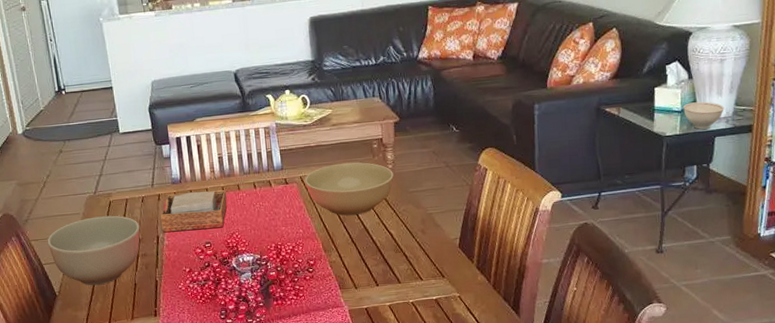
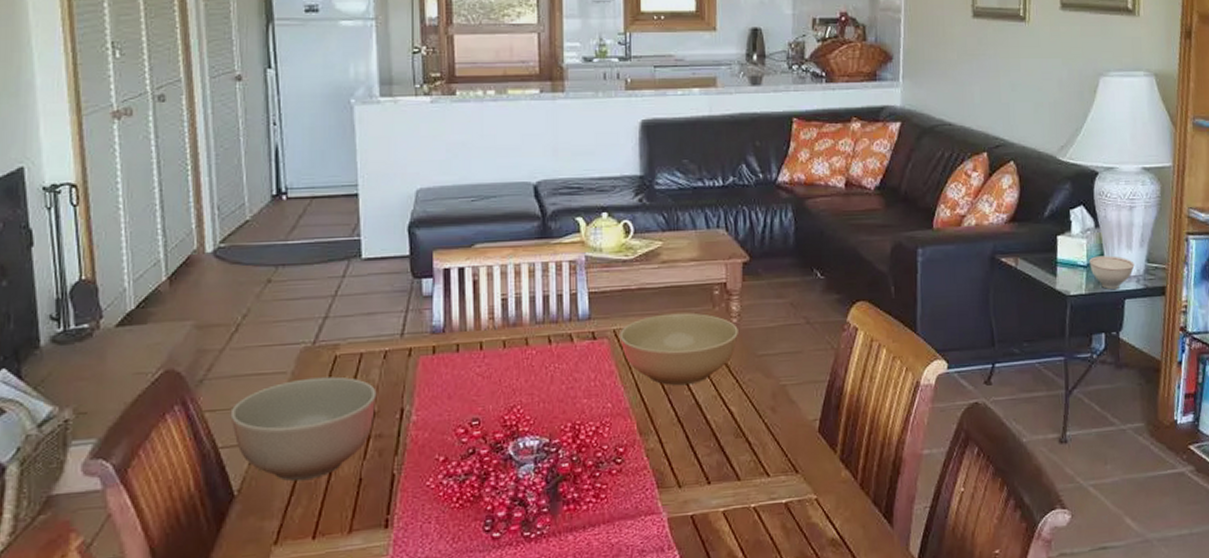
napkin holder: present [160,189,227,233] -> none [408,344,509,404]

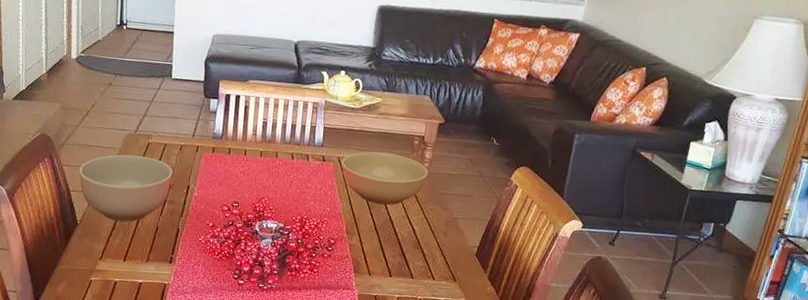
bowl: present [1089,255,1135,290] -> none [713,163,751,192]

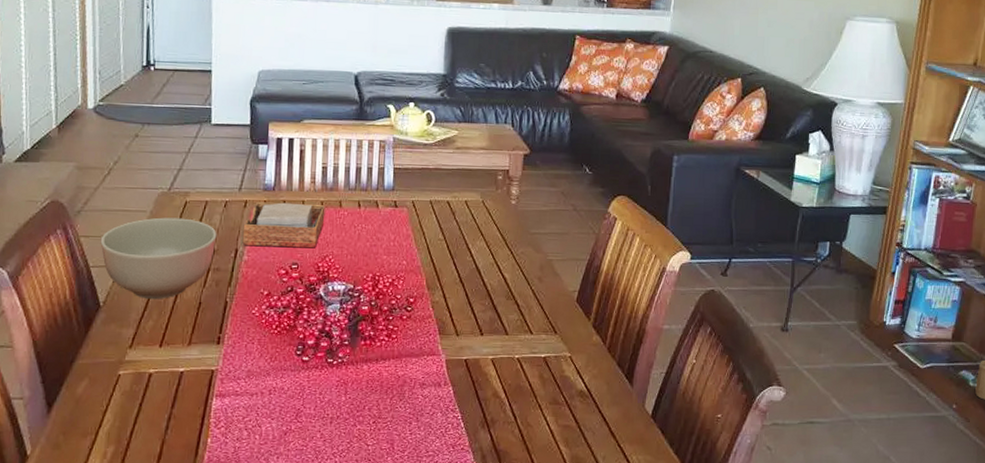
napkin holder: none [193,147,264,191] -> present [242,201,326,248]
bowl: present [341,151,428,205] -> none [417,191,516,252]

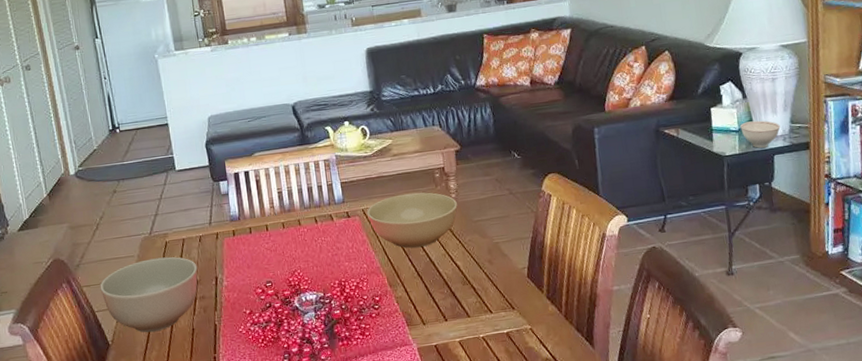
napkin holder: present [242,201,326,248] -> none [218,225,288,273]
bowl: none [417,191,516,252] -> present [367,192,458,248]
bowl: none [822,175,862,206] -> present [740,120,781,149]

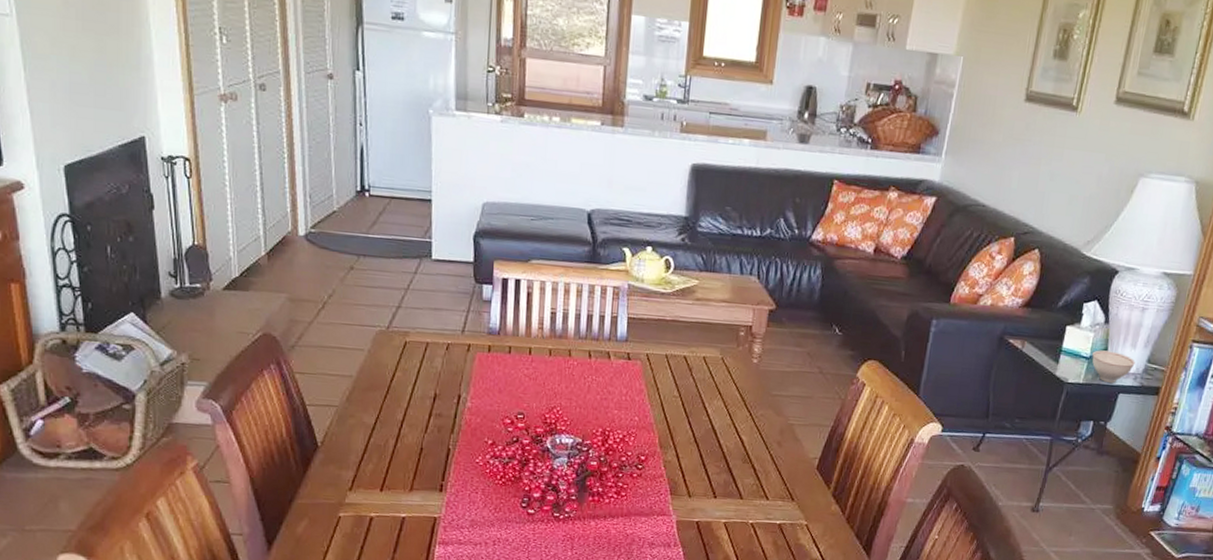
bowl: present [100,256,198,333] -> none [316,357,439,443]
bowl: present [367,192,458,248] -> none [651,346,758,412]

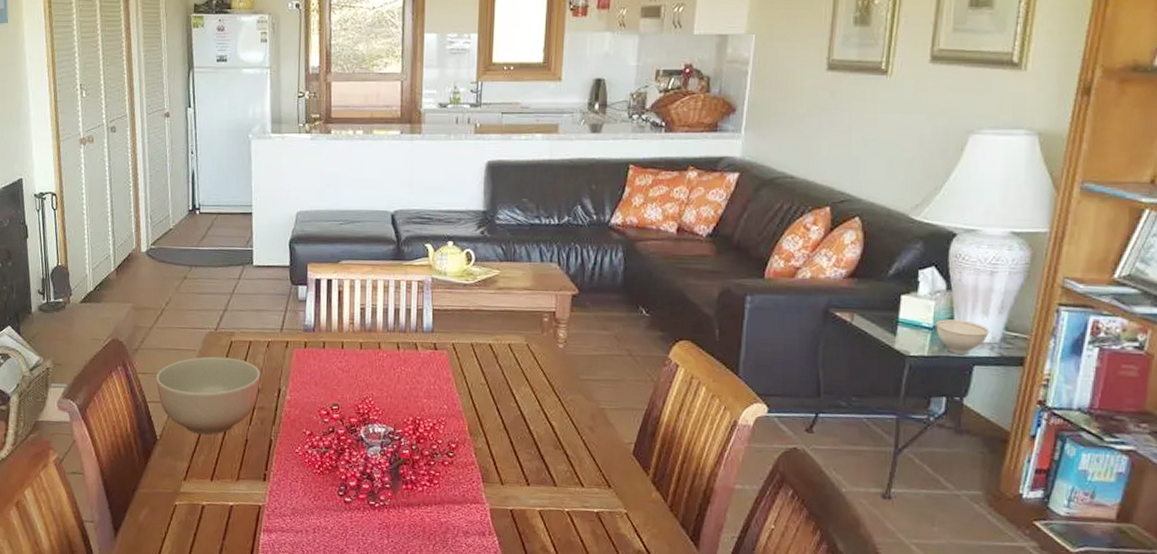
bowl: none [316,357,439,443] -> present [155,356,261,435]

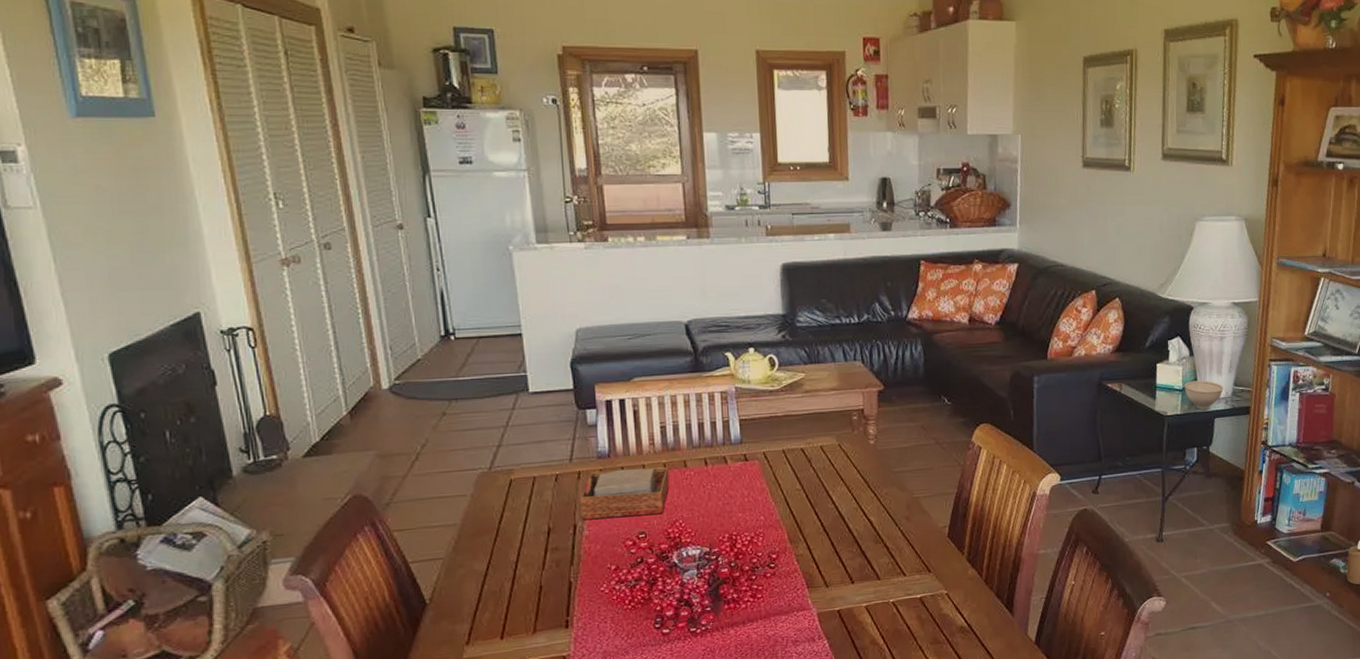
bowl: present [155,356,261,435] -> none [417,498,551,590]
napkin holder: none [284,342,365,390] -> present [579,466,670,520]

